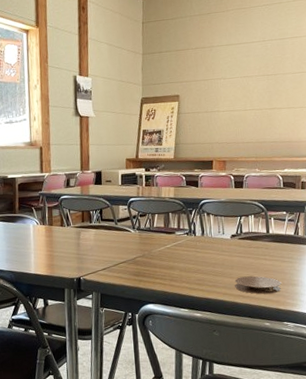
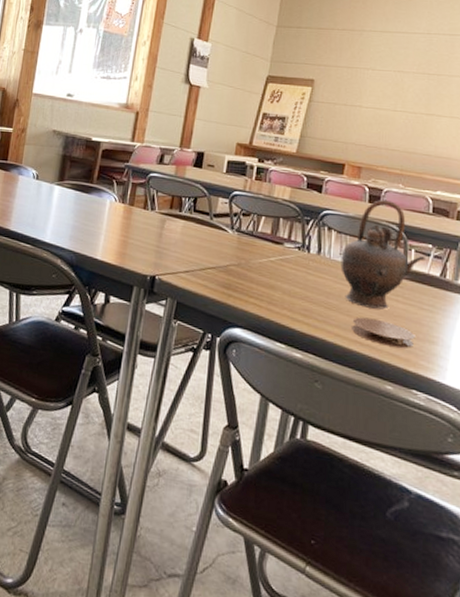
teapot: none [219,183,282,269] -> present [340,199,425,310]

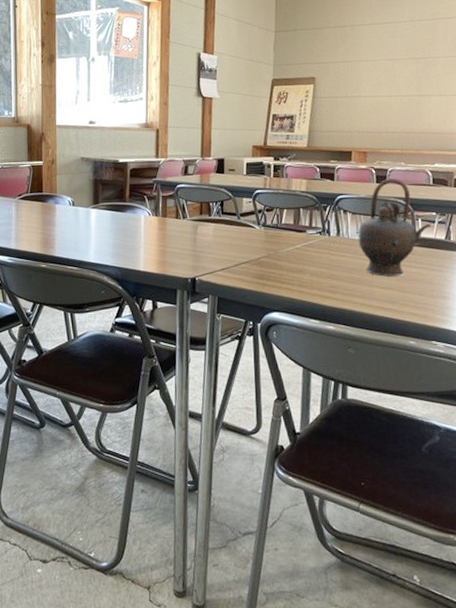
coaster: present [350,317,415,348] -> none [373,285,430,307]

